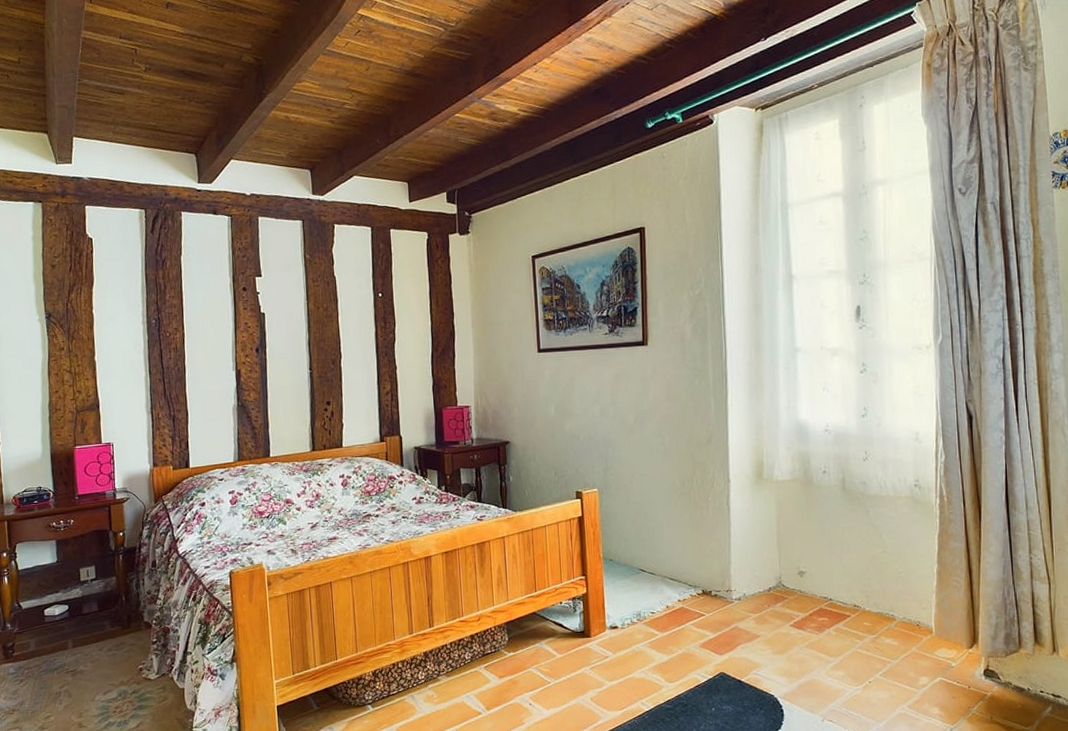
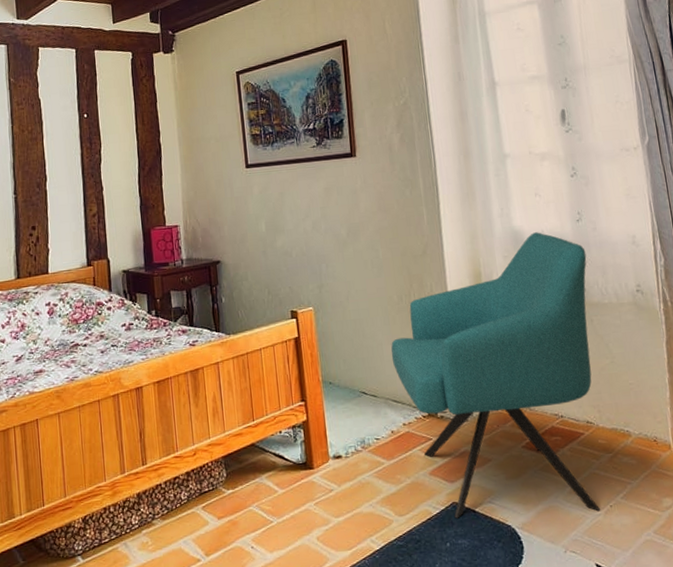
chair: none [670,425,869,687] -> present [390,232,601,519]

